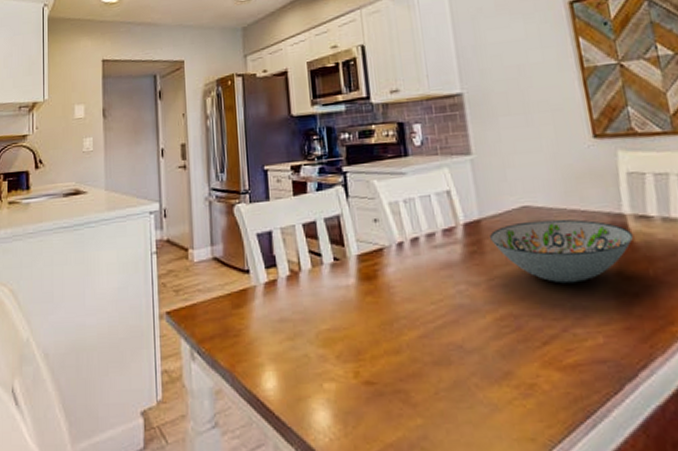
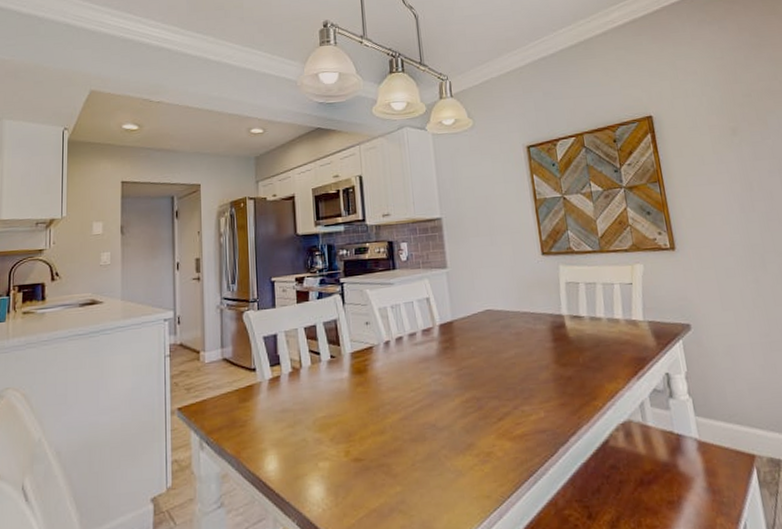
decorative bowl: present [490,219,634,284] -> none [460,319,569,371]

